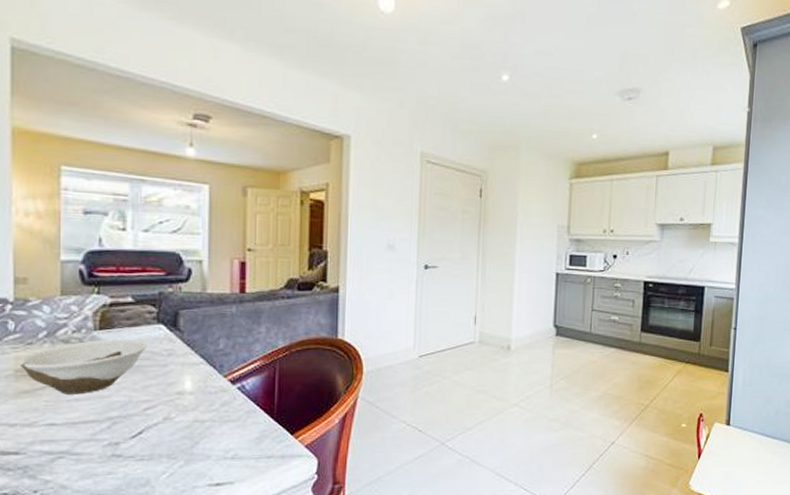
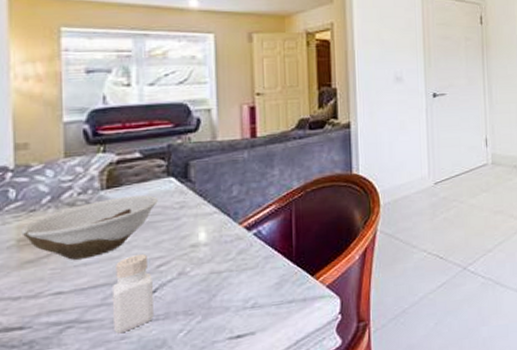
pepper shaker: none [100,396,139,469] -> present [111,254,153,334]

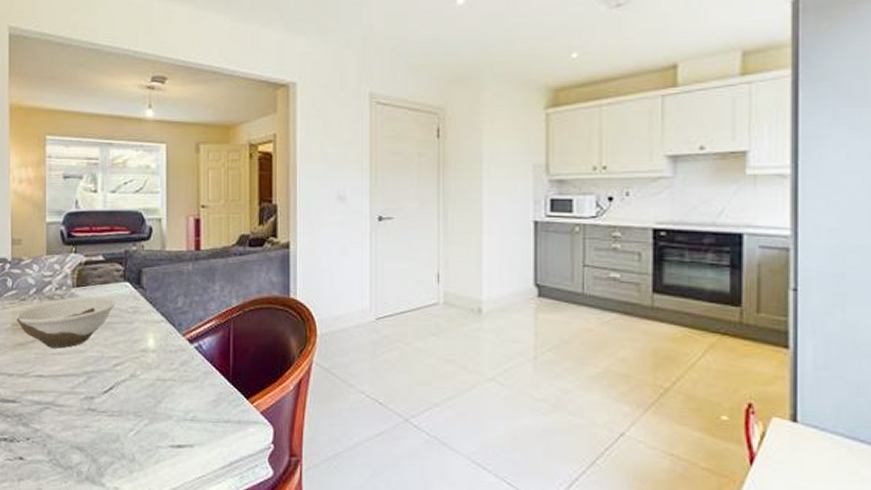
pepper shaker: present [111,254,153,334] -> none [78,352,110,422]

